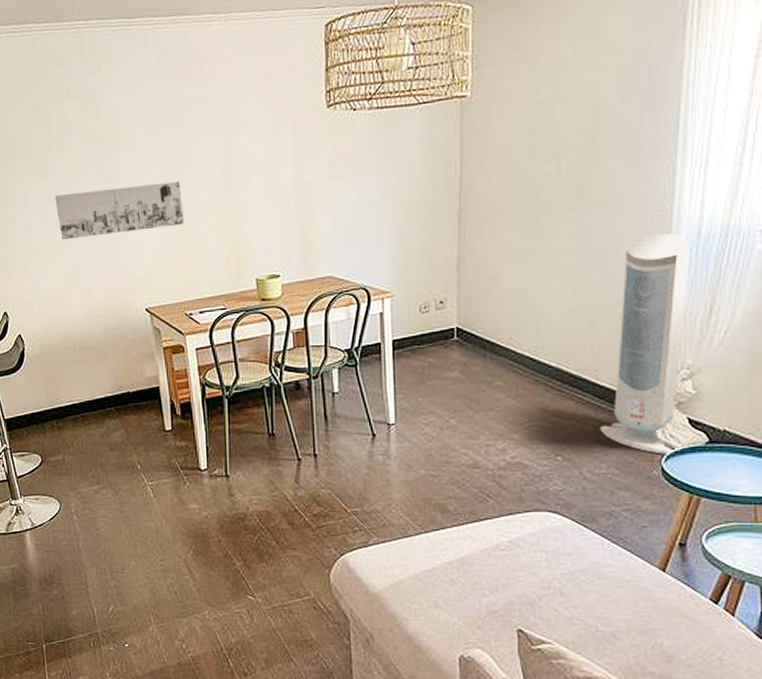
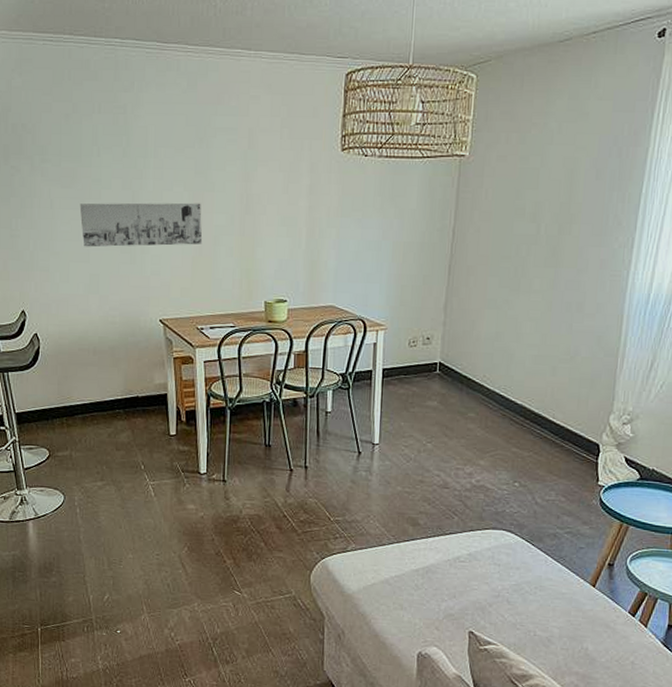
air purifier: present [600,233,690,455] -> none [552,296,640,487]

